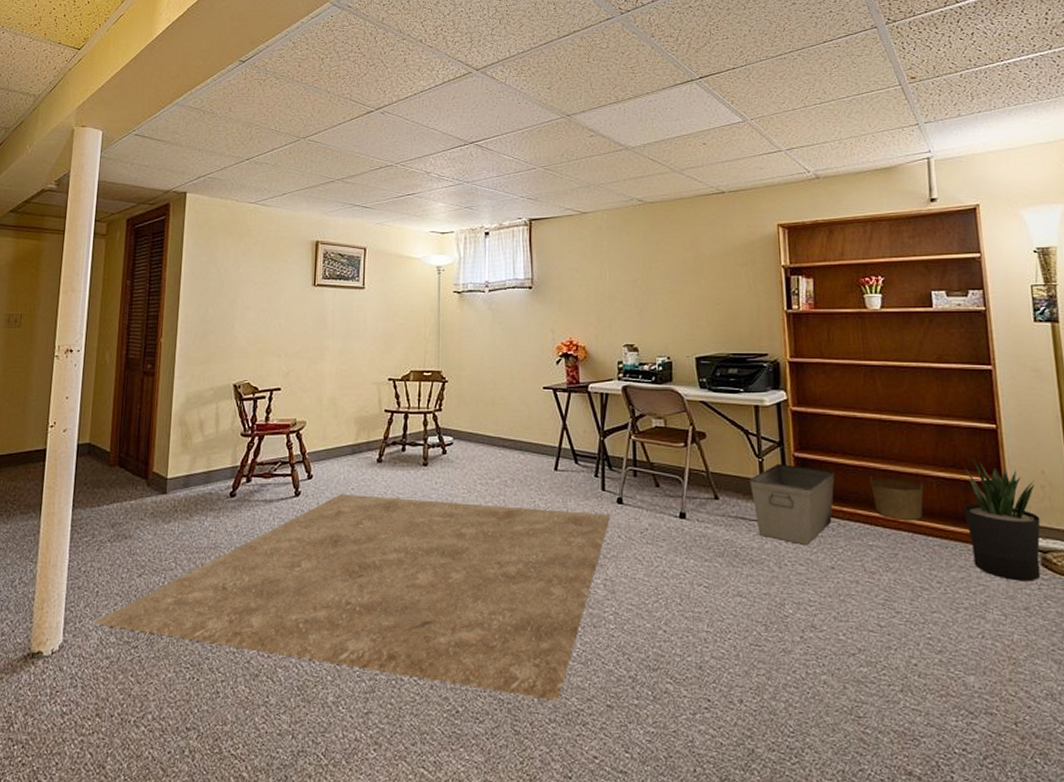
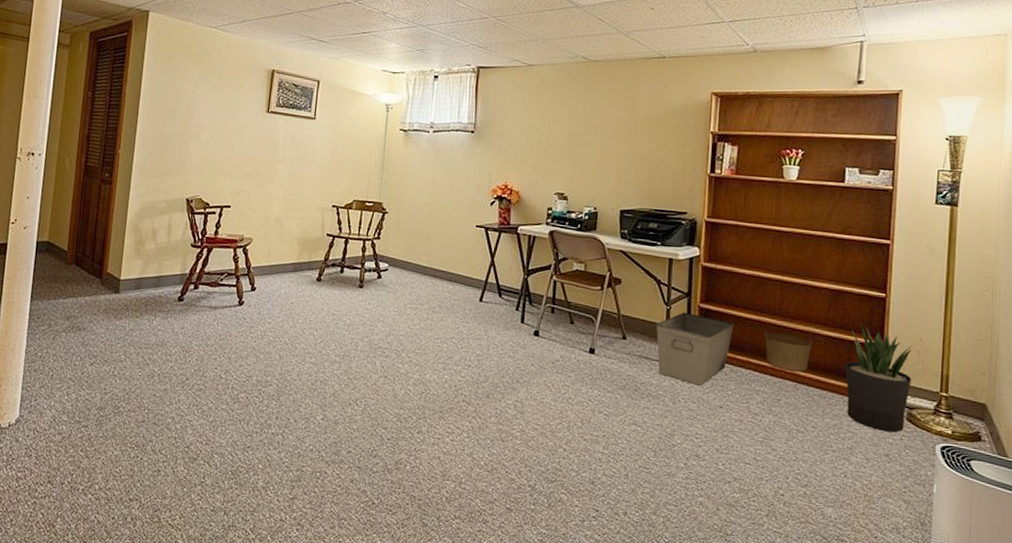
area rug: present [93,493,611,700] -> none [48,306,527,501]

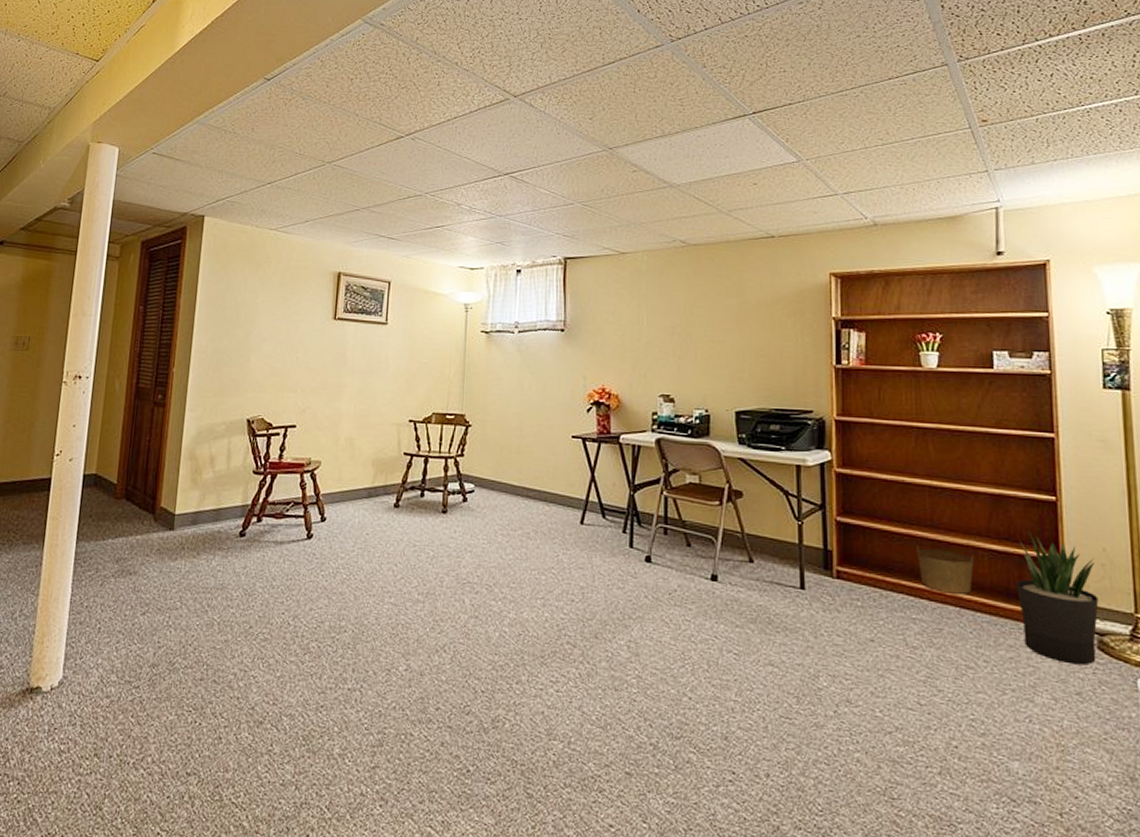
storage bin: present [656,312,735,386] -> none [788,527,880,615]

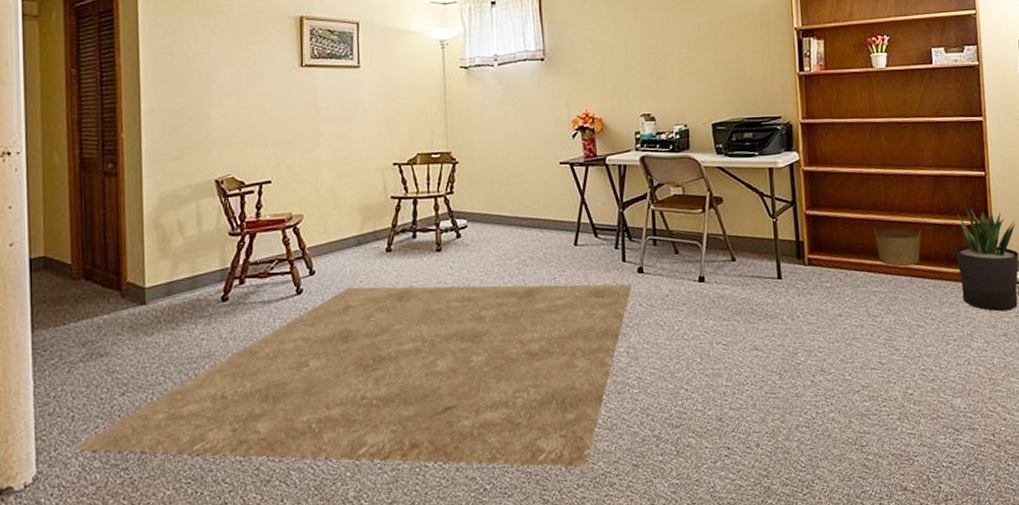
area rug: none [94,538,638,765] -> present [72,284,632,467]

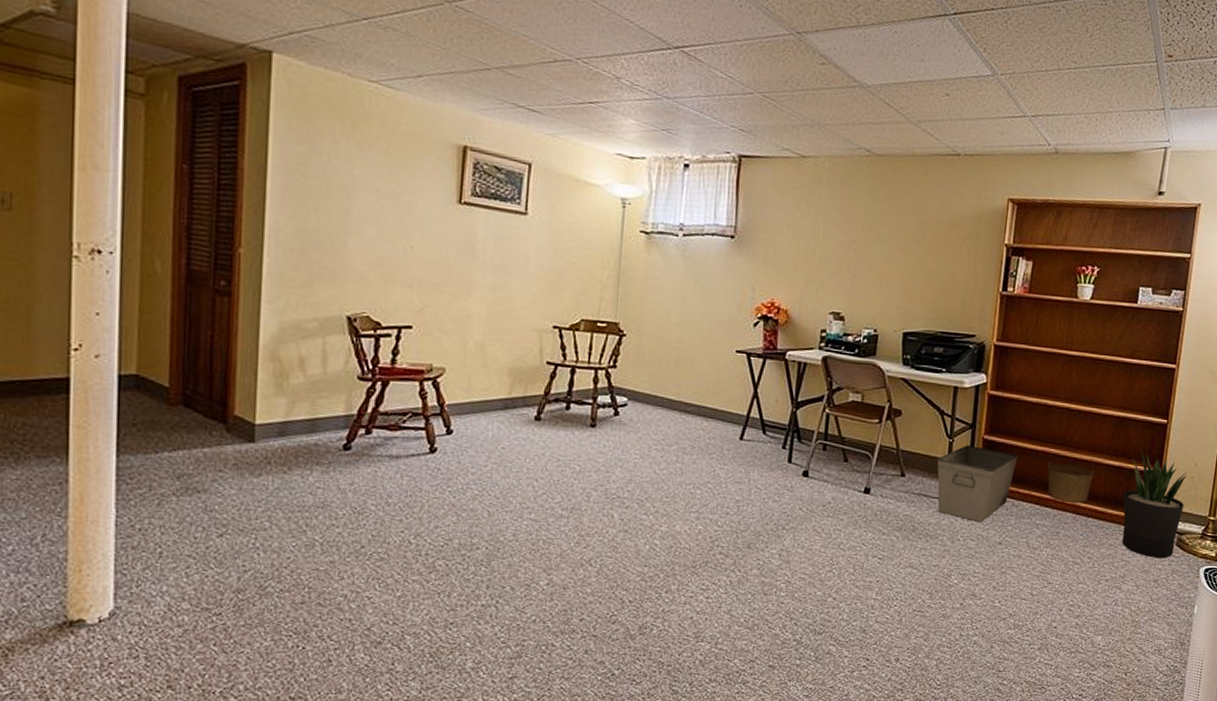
area rug: present [72,284,632,467] -> none [157,452,795,662]
storage bin: none [765,222,843,297] -> present [937,444,1019,522]

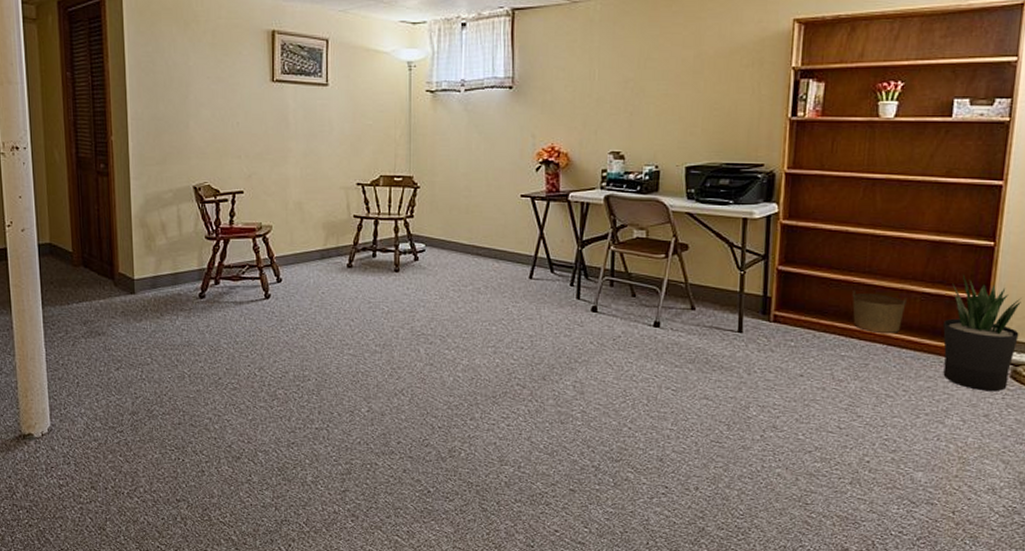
storage bin: present [937,444,1019,522] -> none [728,276,818,354]

